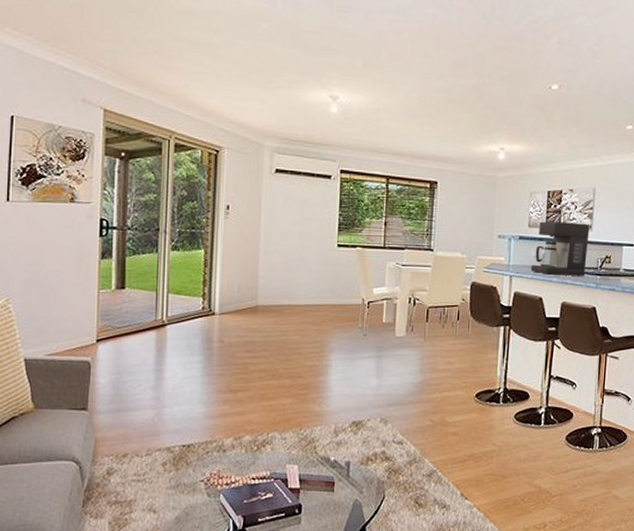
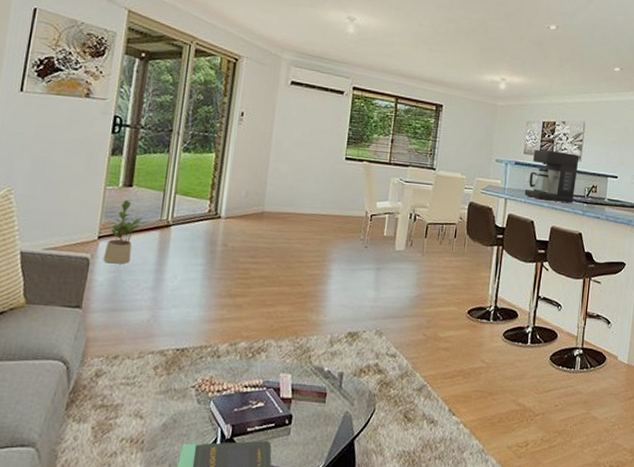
potted plant: none [103,302,139,366] -> present [103,199,144,264]

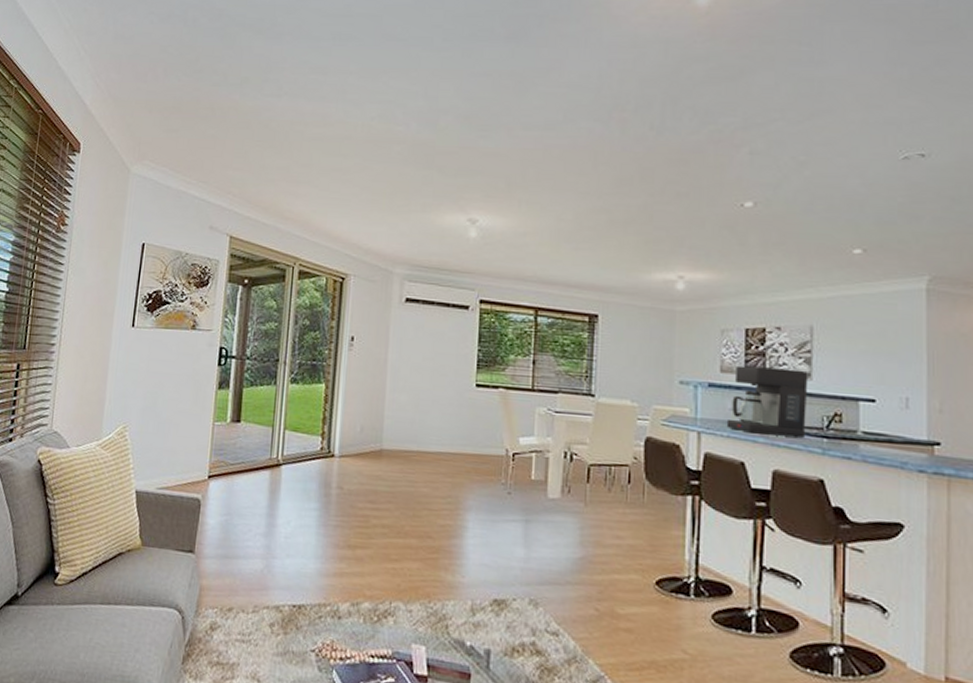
potted plant: present [103,199,144,264] -> none [214,436,253,507]

